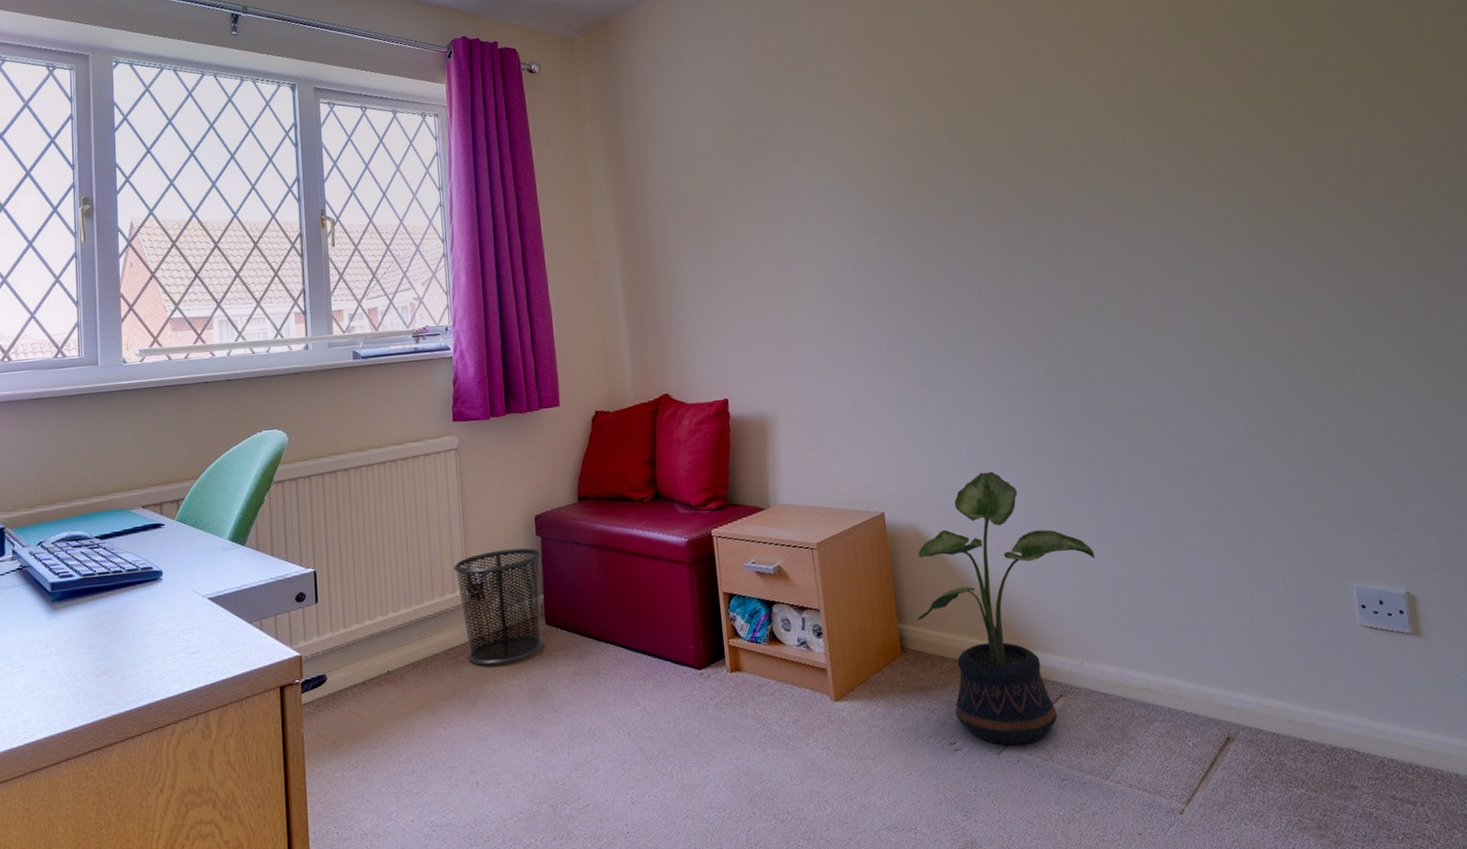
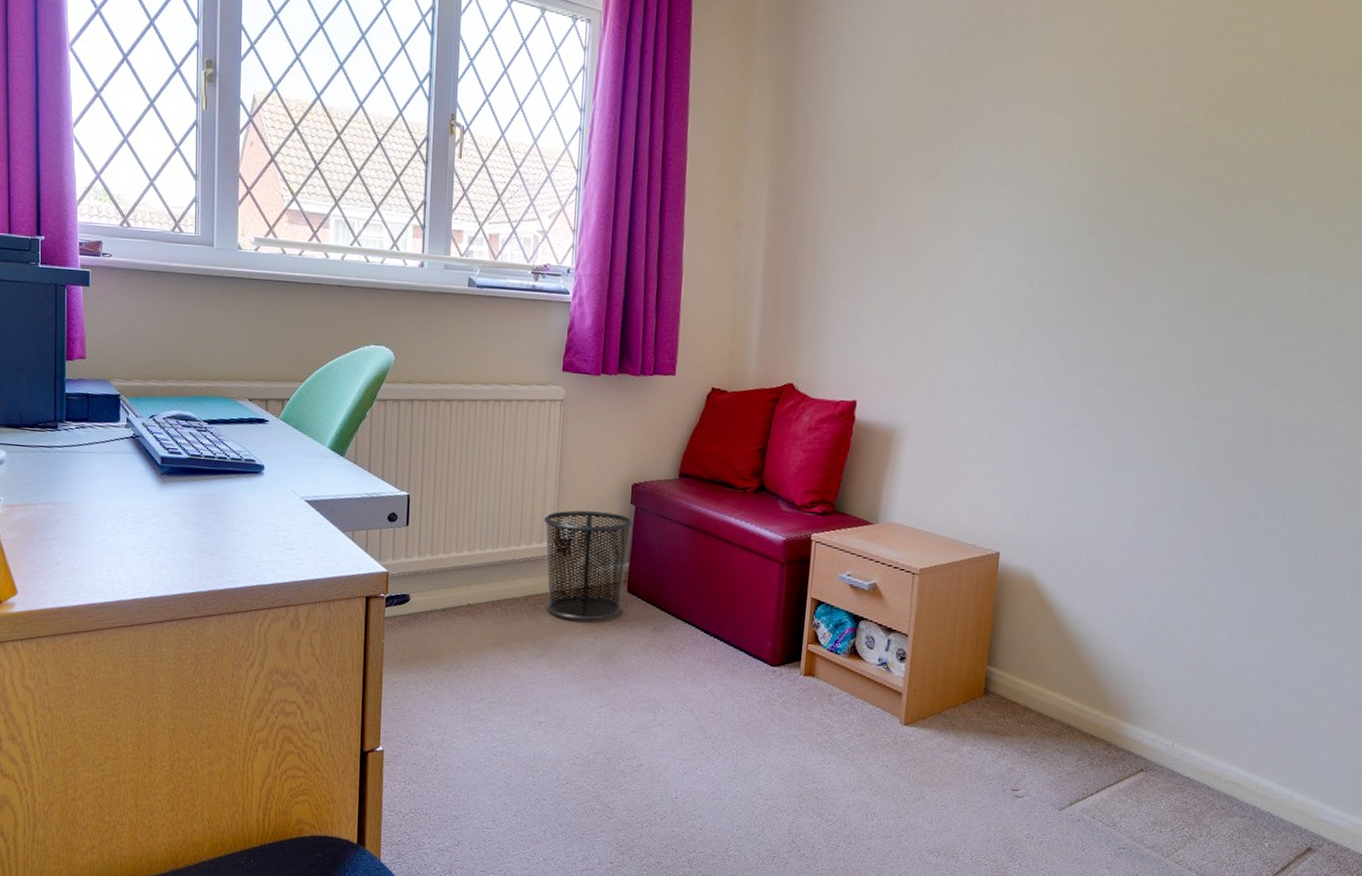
potted plant: present [916,471,1094,745] -> none [1008,531,1220,807]

